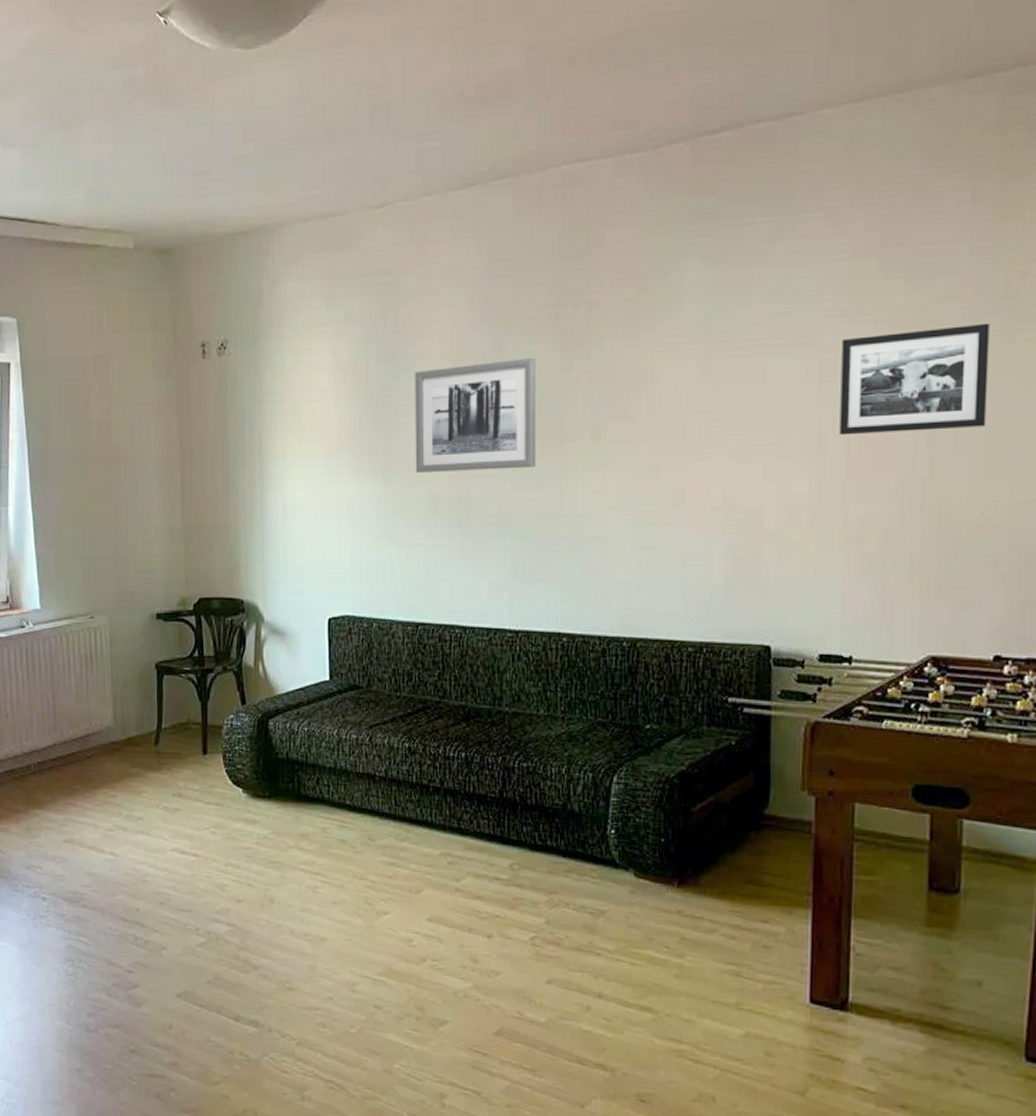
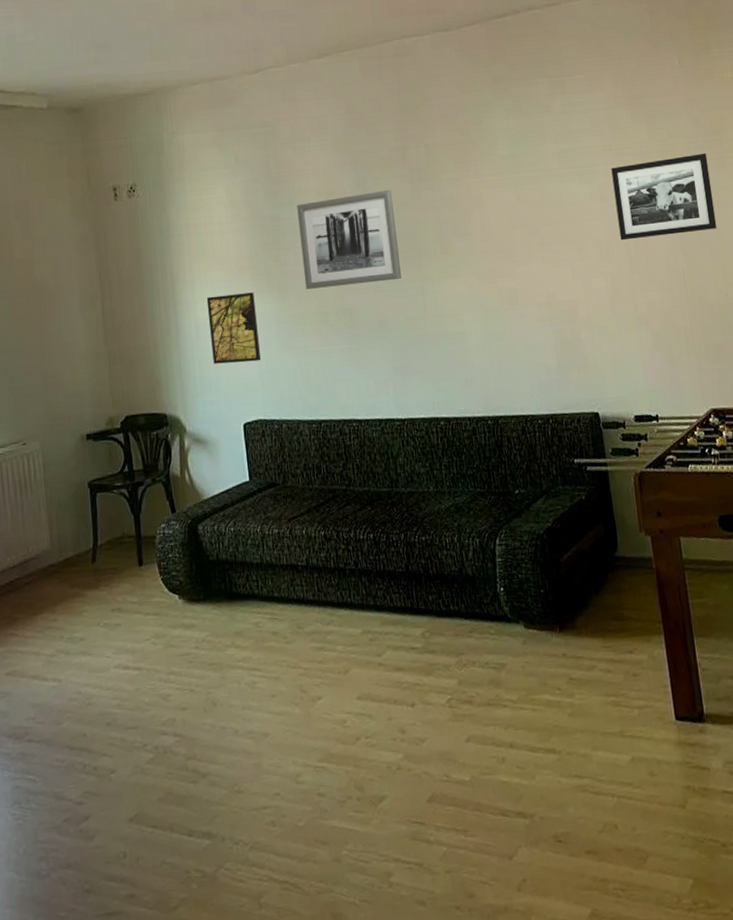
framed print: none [298,472,354,551] -> present [206,292,261,364]

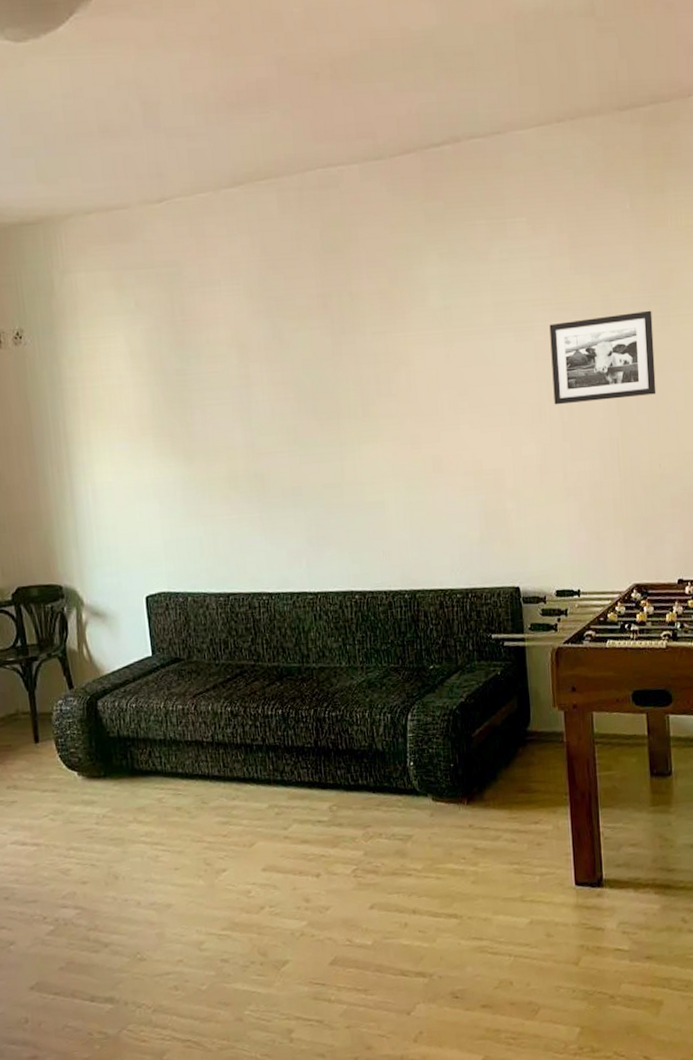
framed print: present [206,292,261,364] -> none [104,455,164,533]
wall art: present [297,189,401,289] -> none [205,342,318,452]

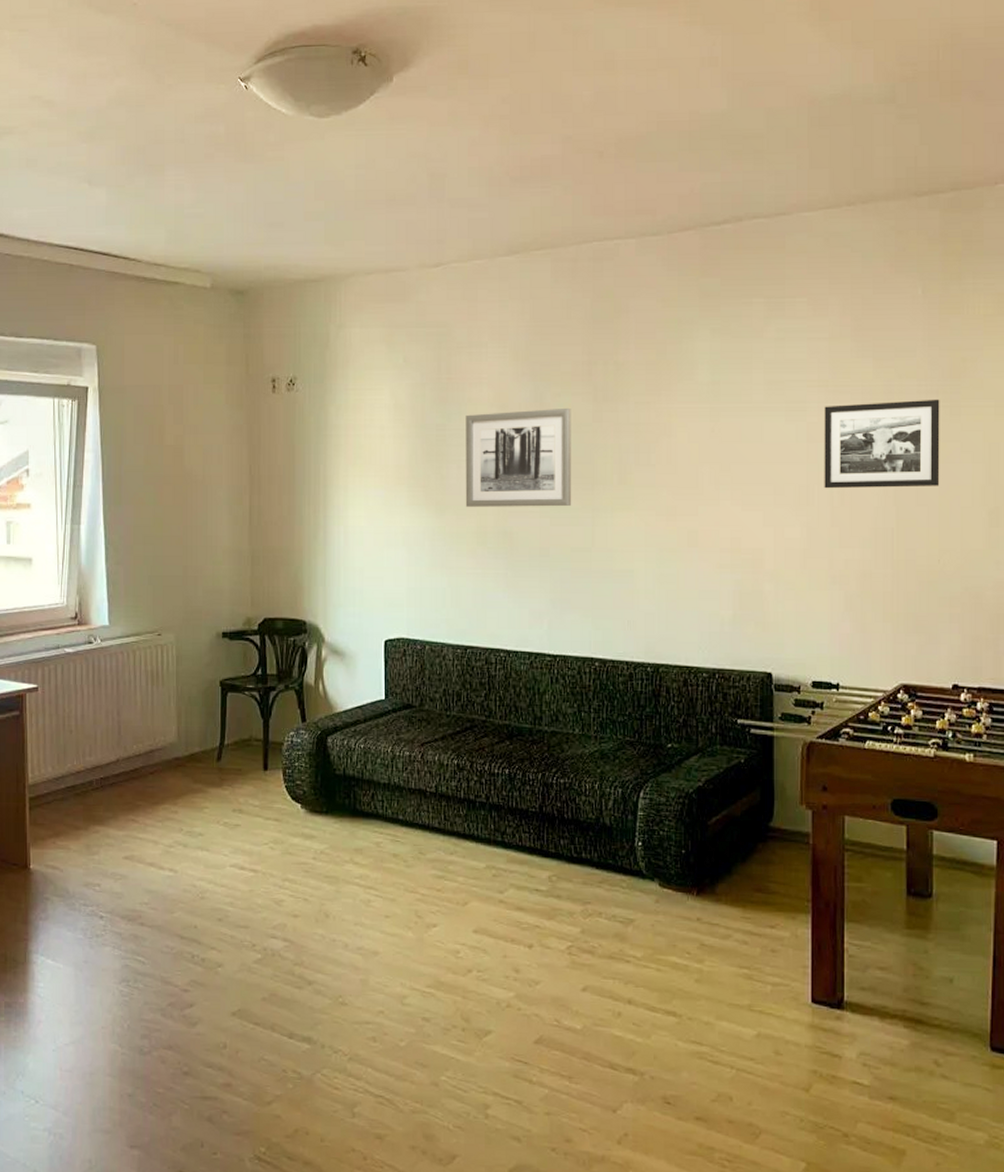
wall art: none [205,342,318,452] -> present [465,407,571,507]

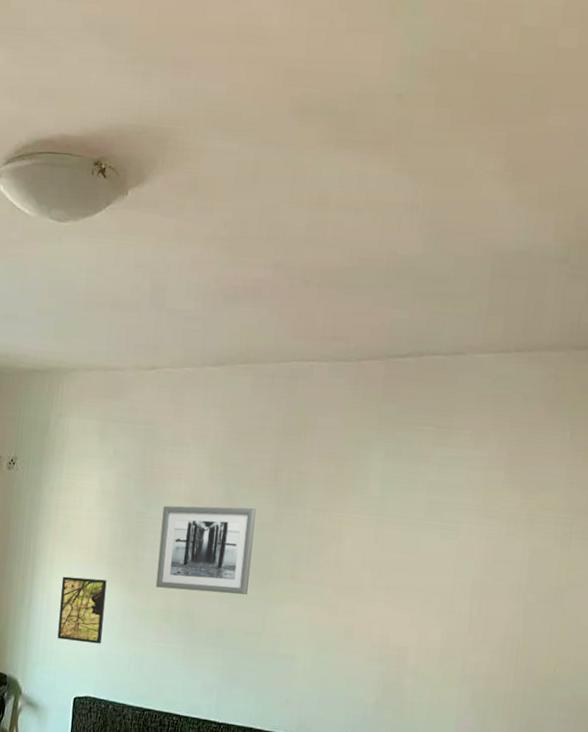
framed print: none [359,504,410,577] -> present [57,576,107,644]
picture frame: present [824,399,940,489] -> none [466,528,573,607]

